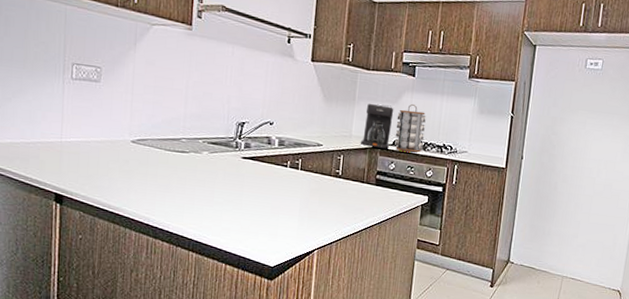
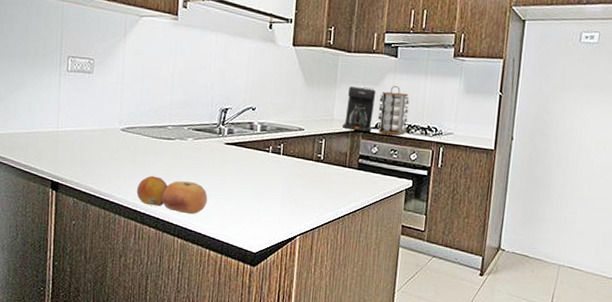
fruit: none [148,189,182,221] -> present [136,175,168,207]
fruit: none [175,194,224,229] -> present [162,181,208,215]

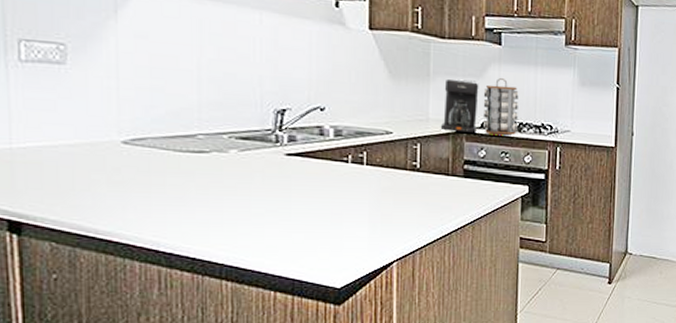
fruit: present [136,175,168,207] -> none [156,202,204,242]
fruit: present [162,181,208,215] -> none [197,205,266,249]

